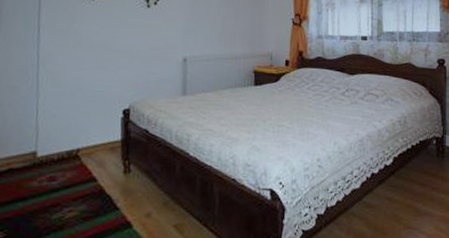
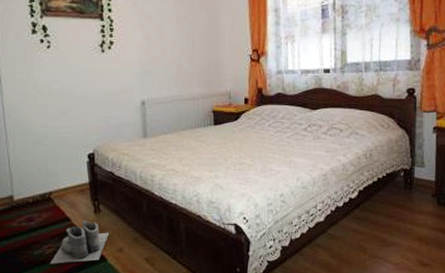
boots: none [68,180,137,230] -> present [49,219,109,264]

